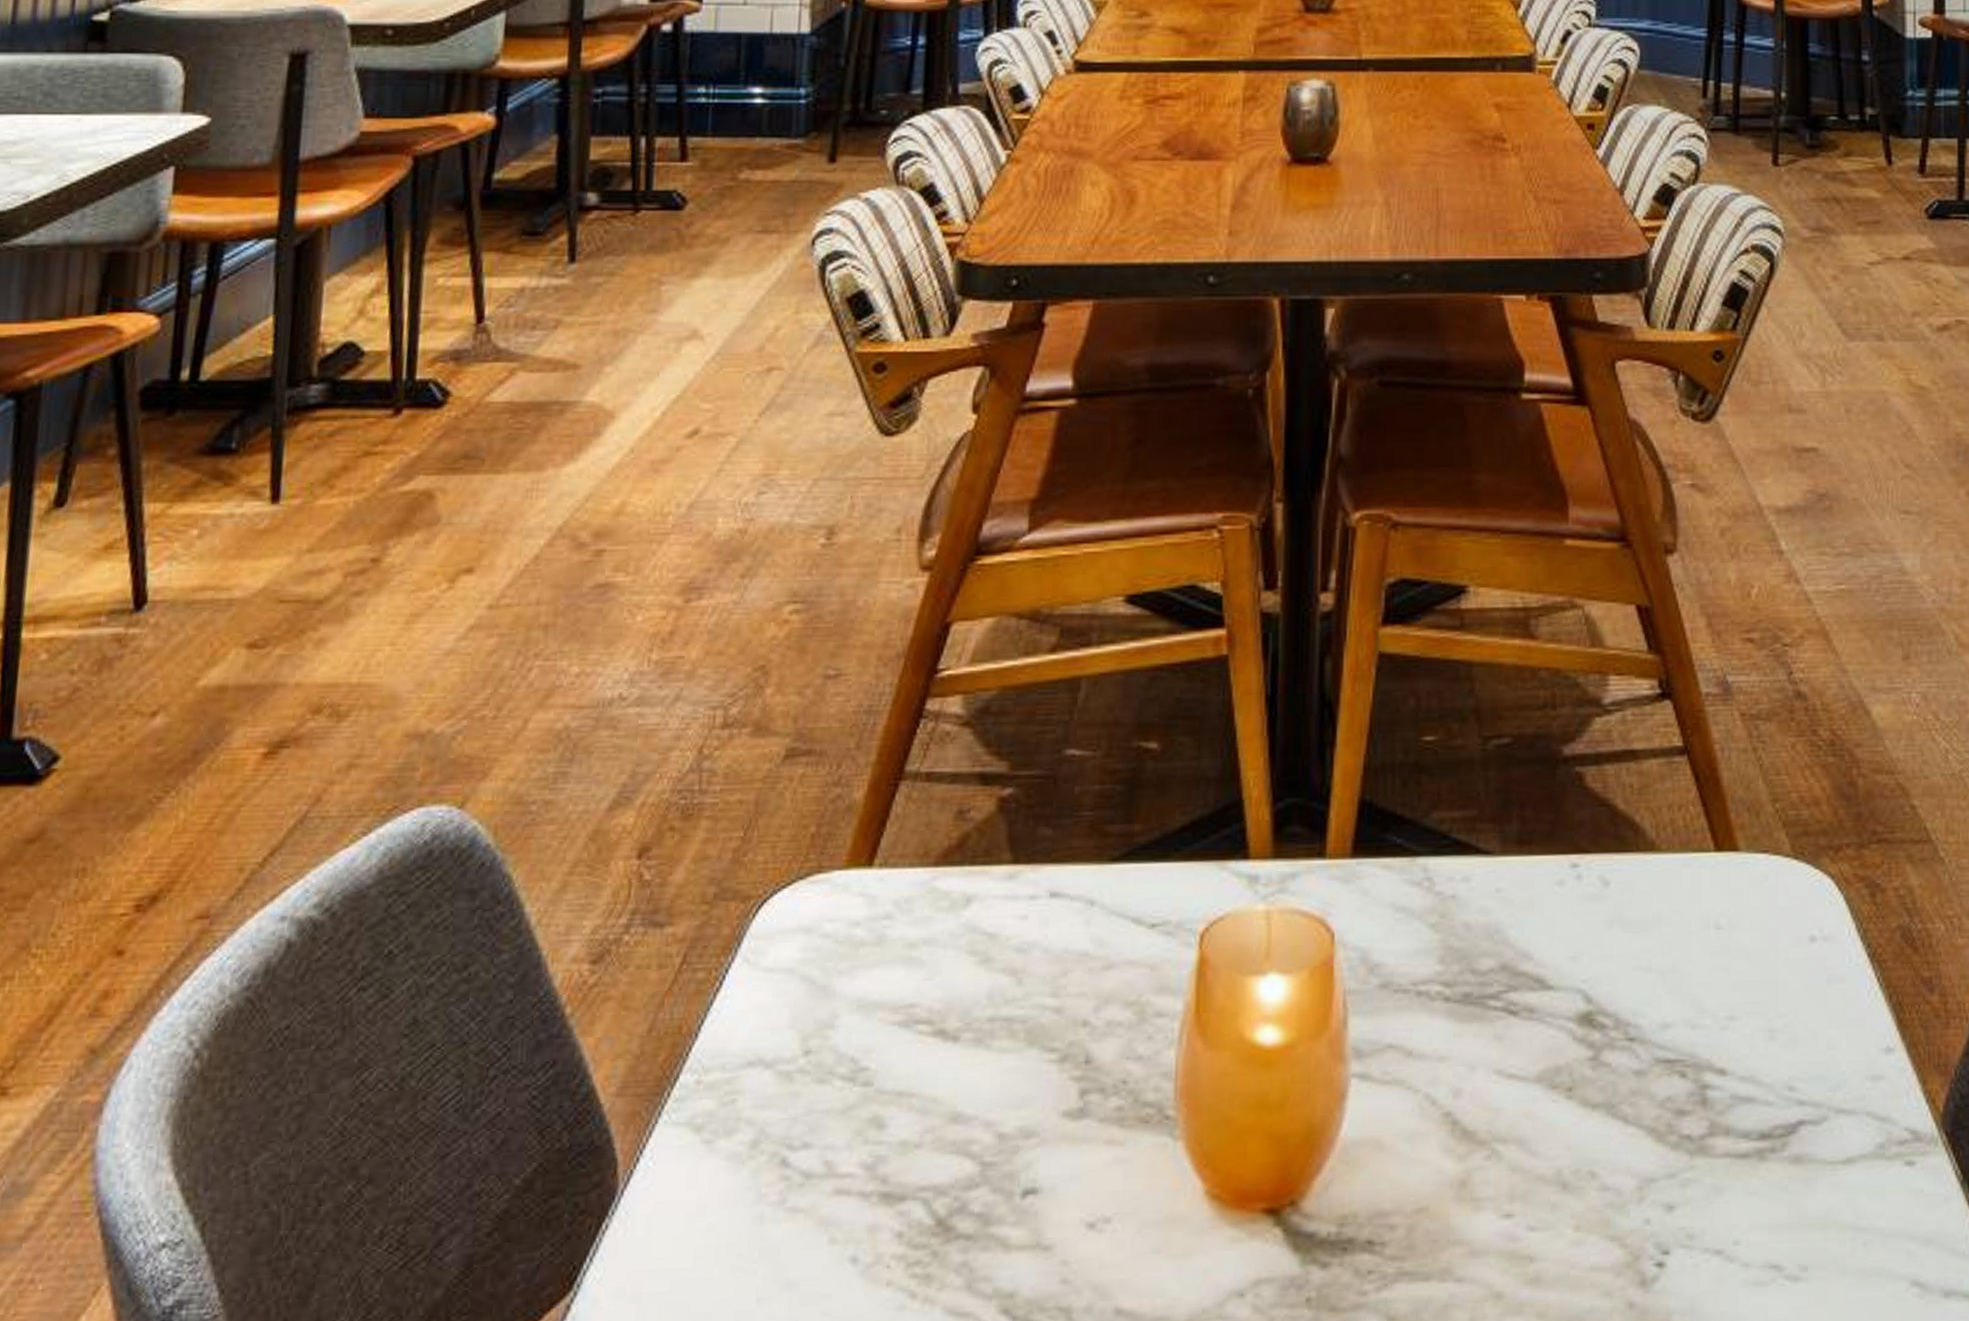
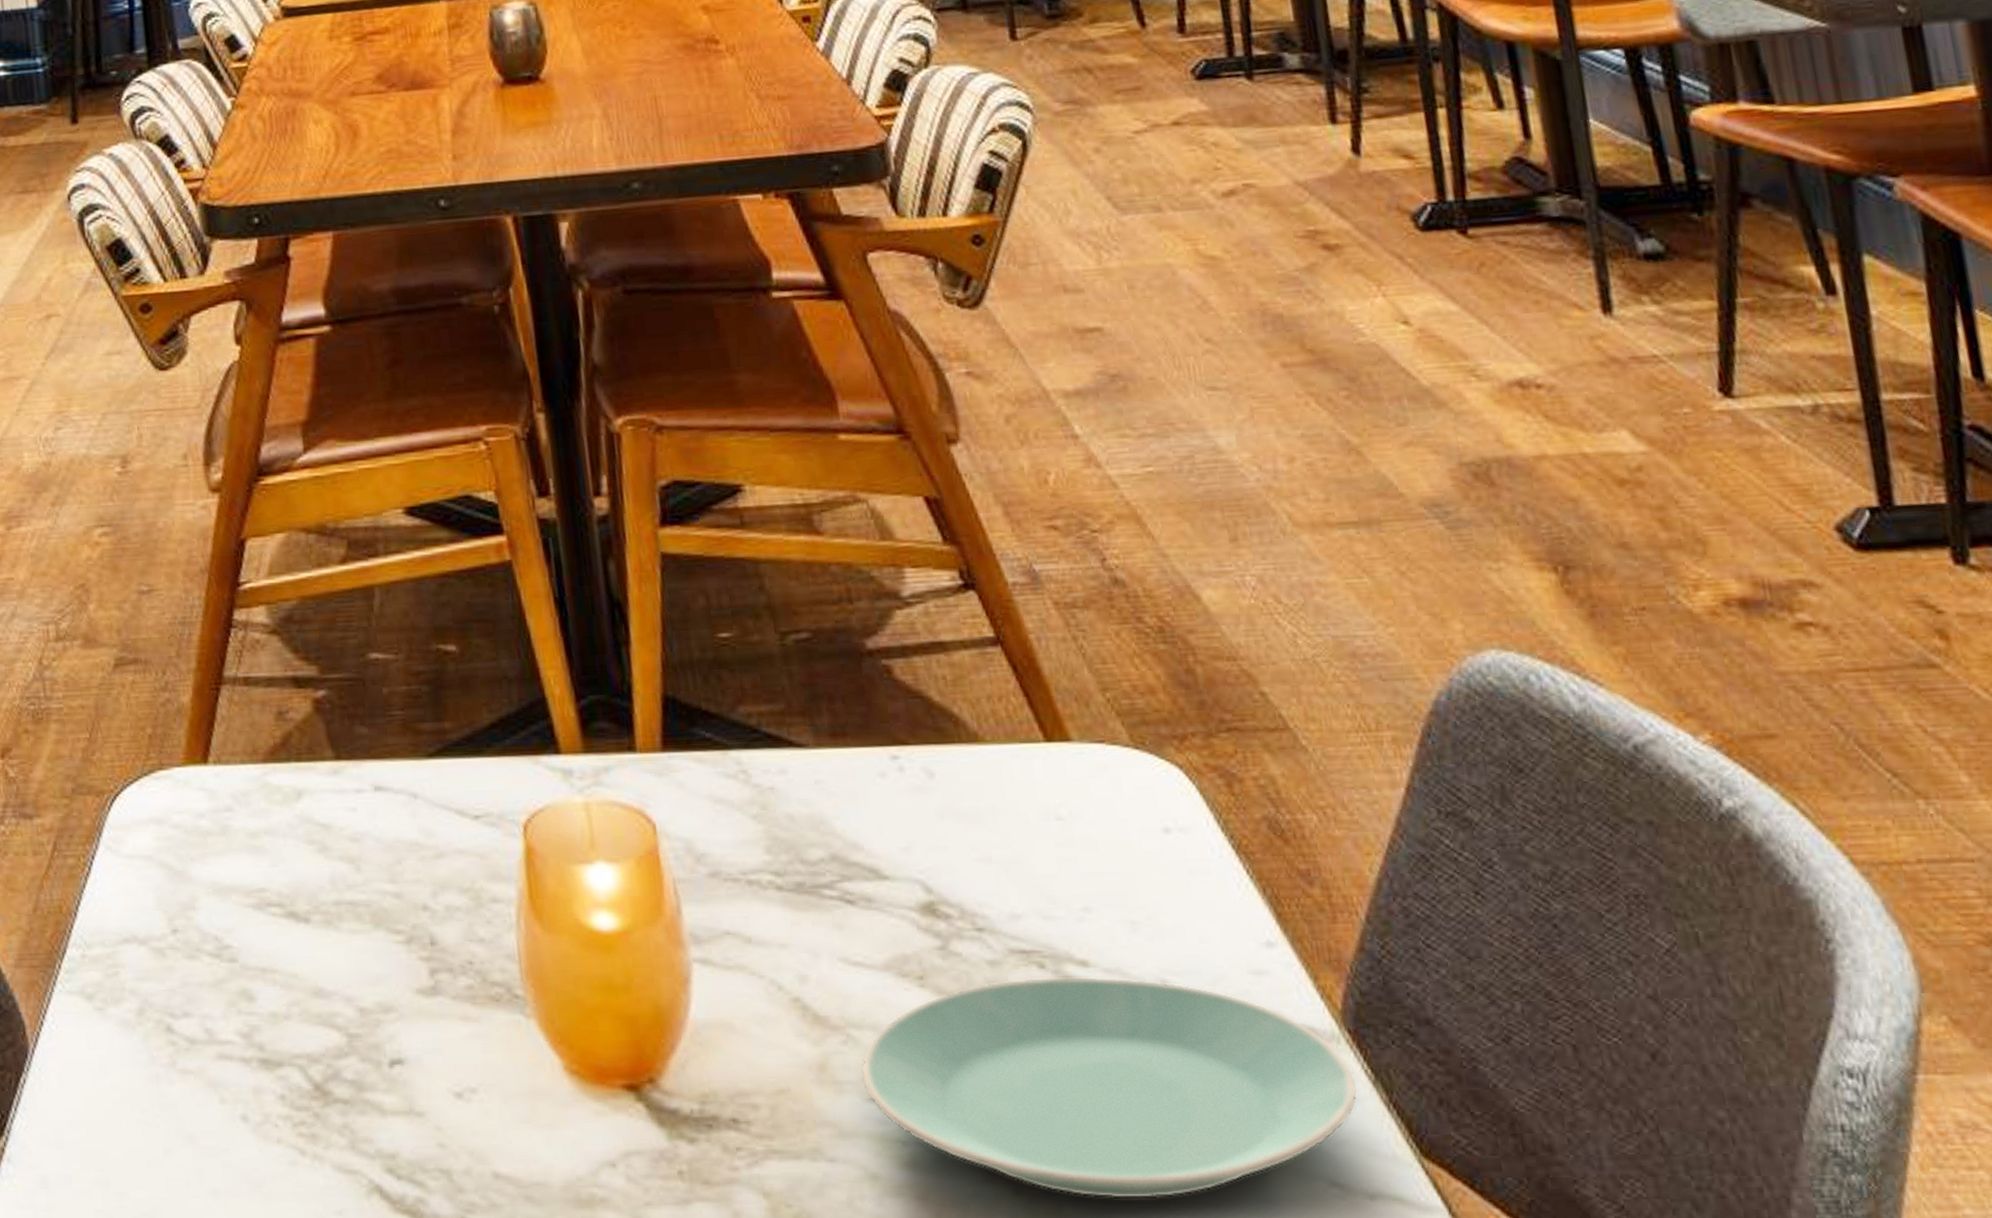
plate: none [1499,1084,1947,1308] -> present [860,976,1358,1200]

